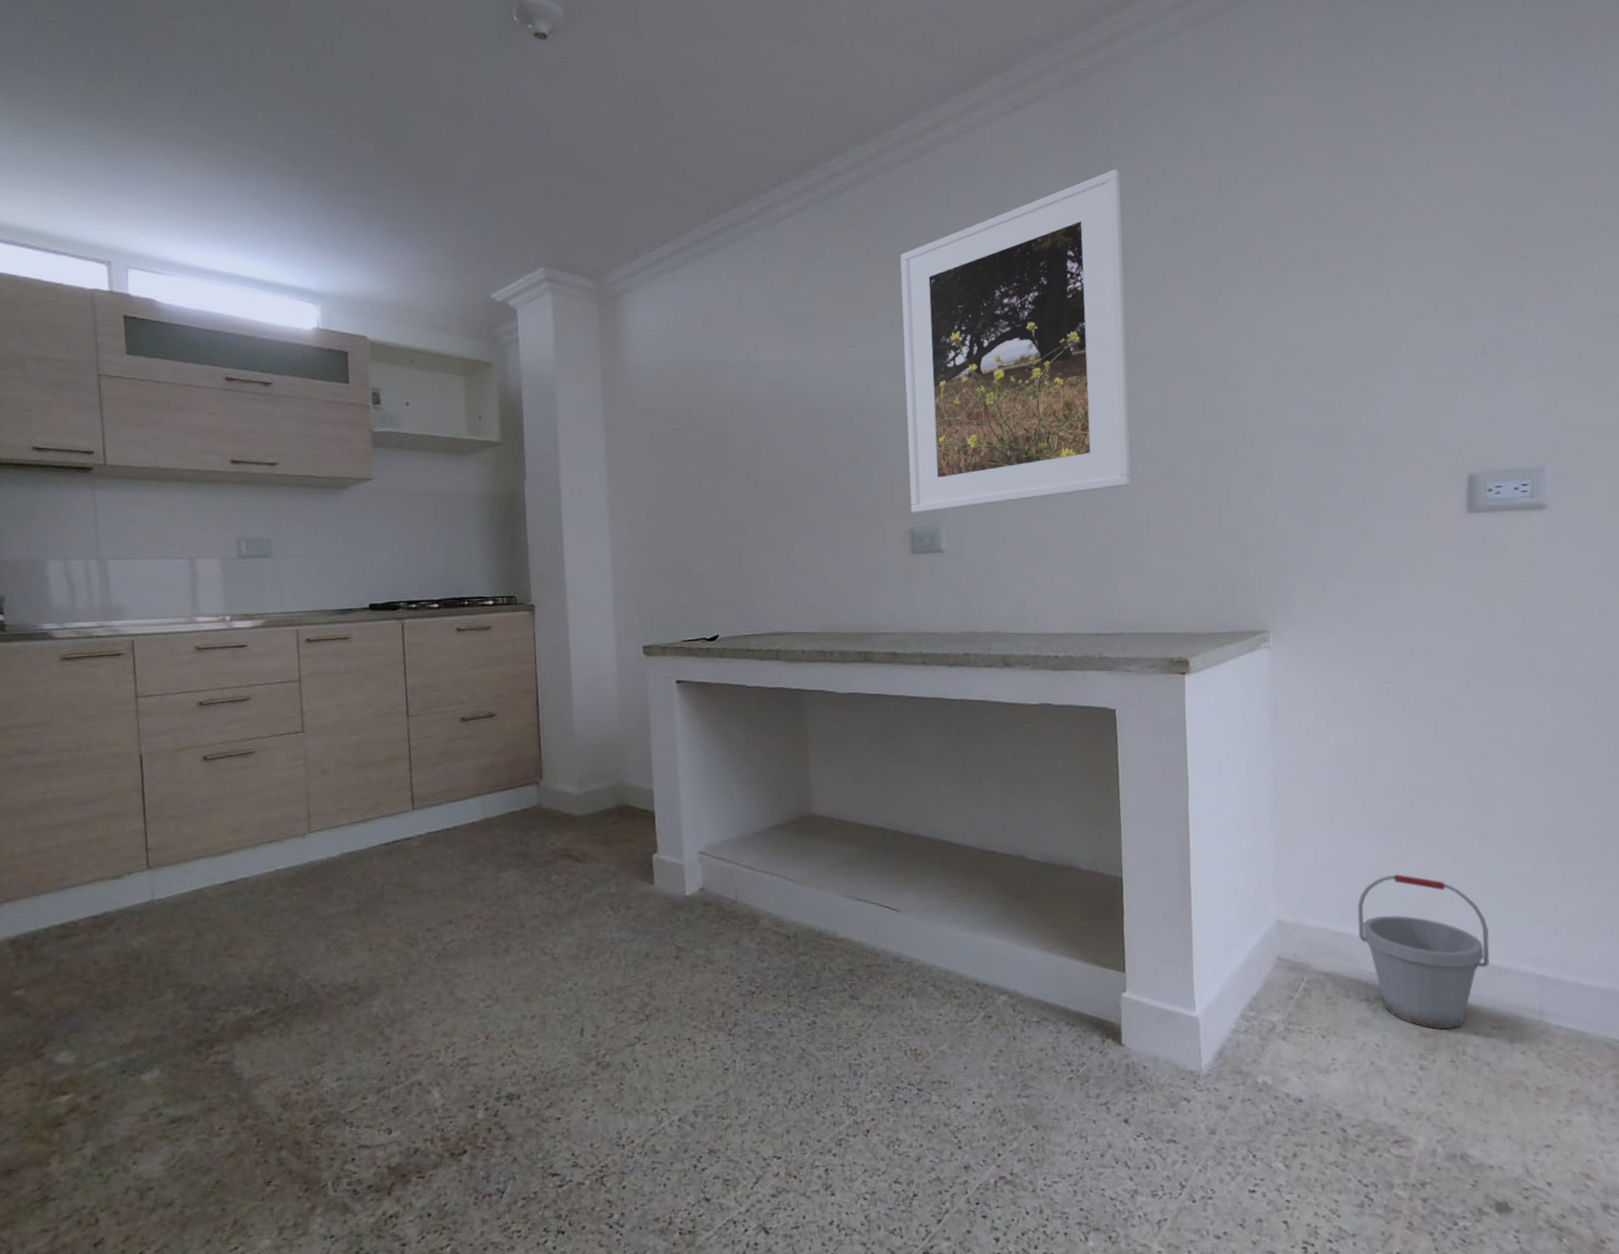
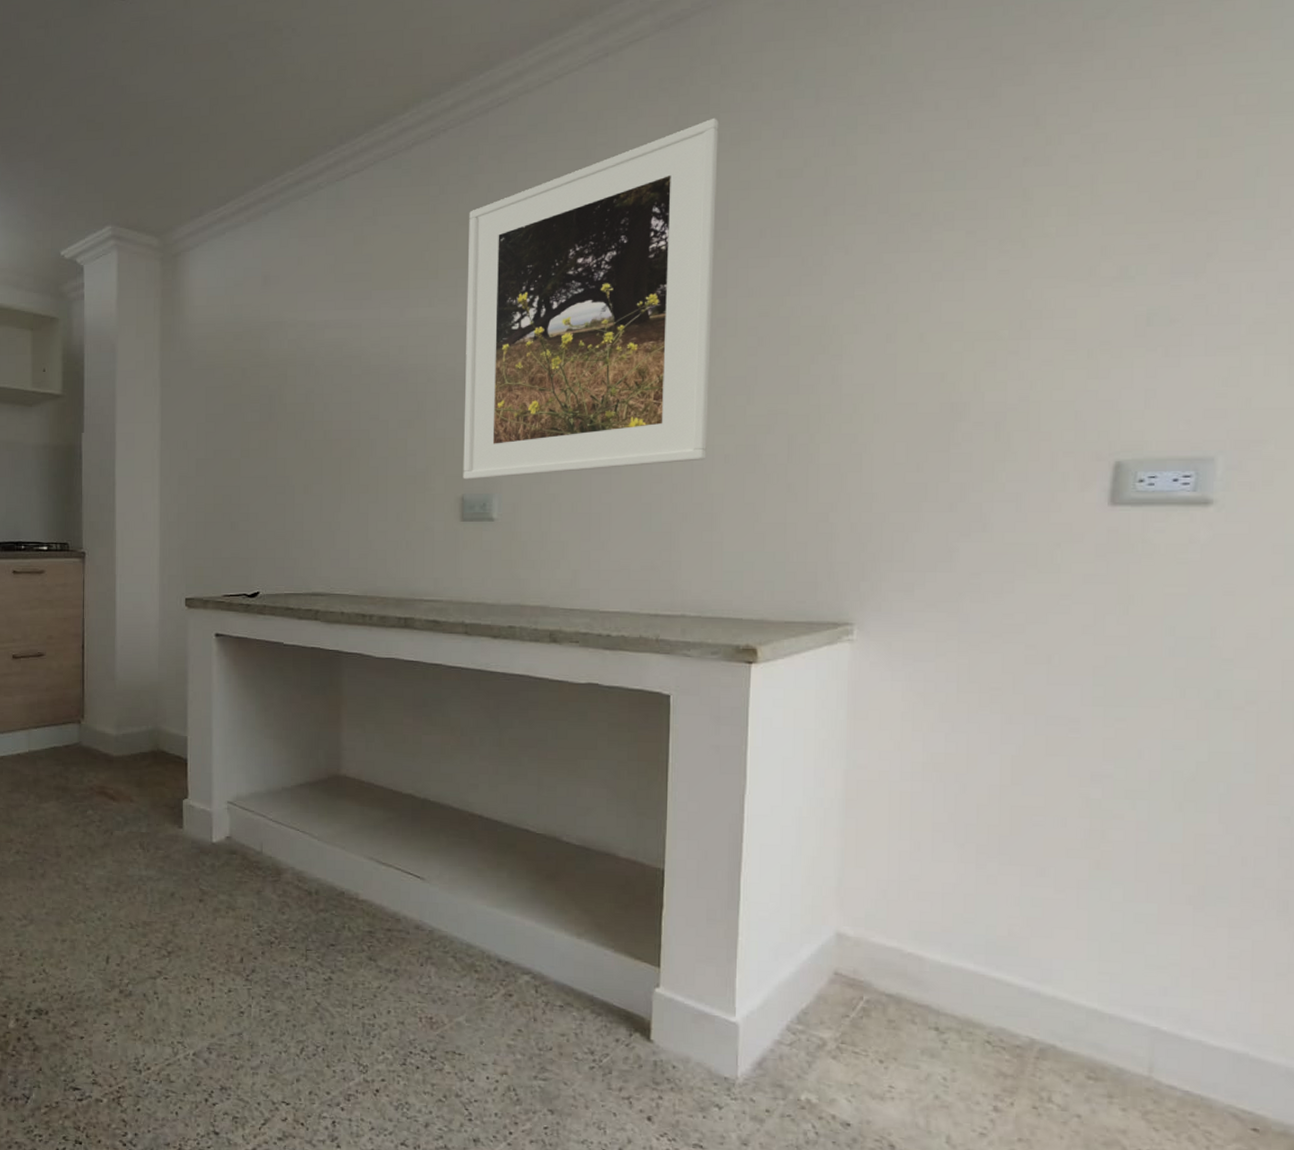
bucket: present [1357,873,1490,1030] -> none [932,897,1094,1073]

